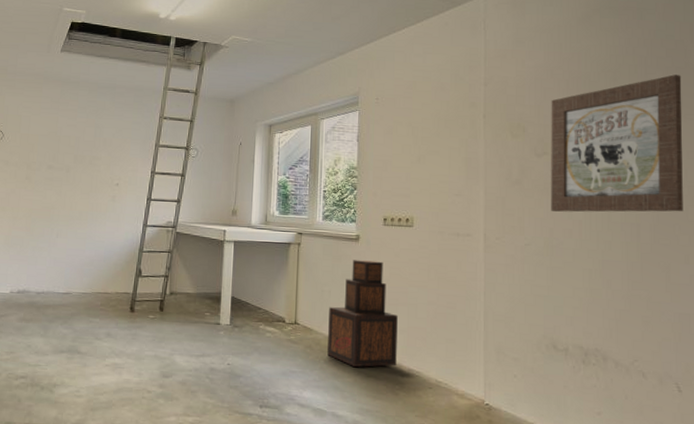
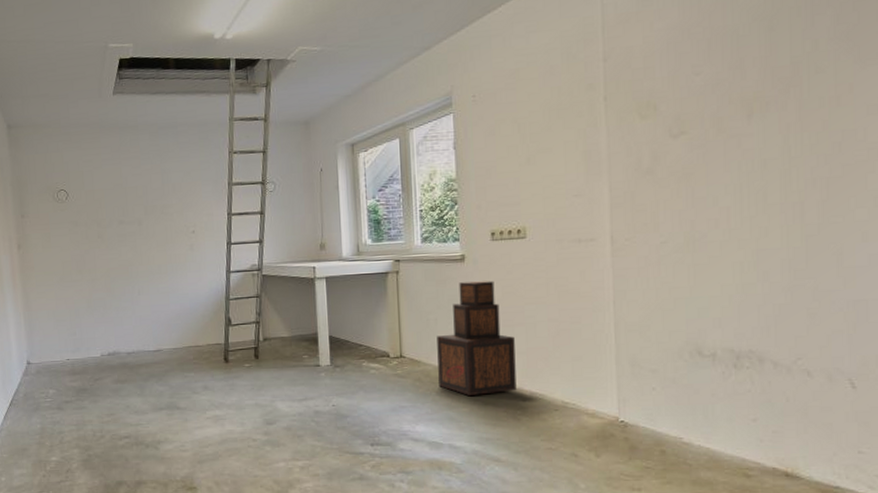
wall art: present [551,74,683,212] -> none [688,10,861,200]

